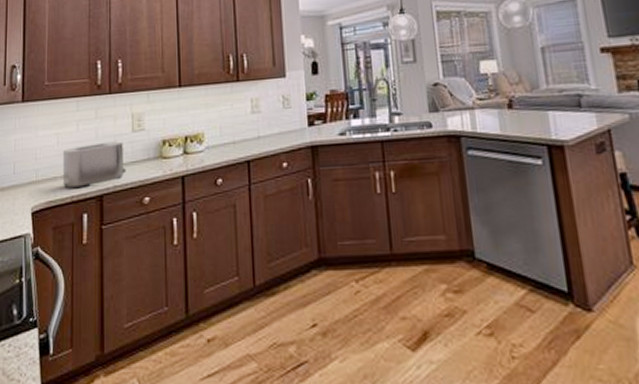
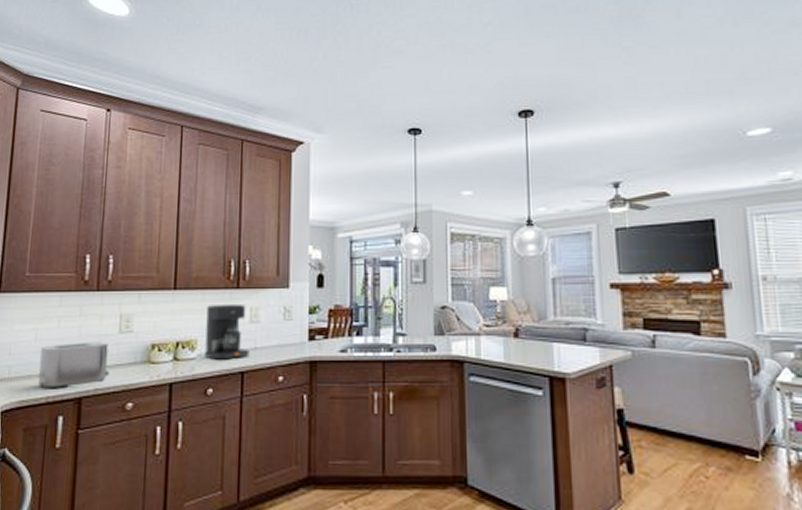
coffee maker: none [211,96,254,151] -> present [203,303,250,360]

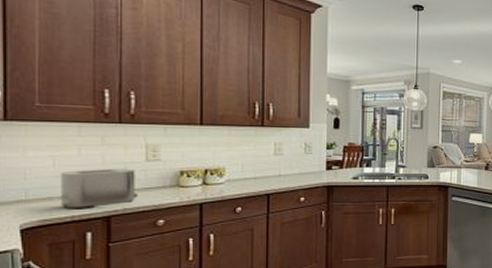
coffee maker: present [203,303,250,360] -> none [232,139,275,184]

